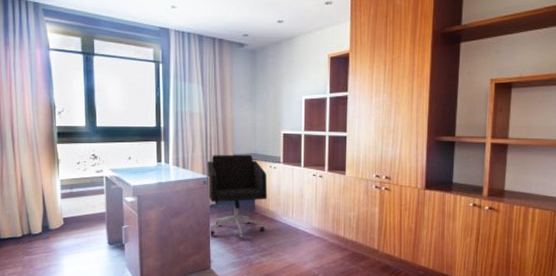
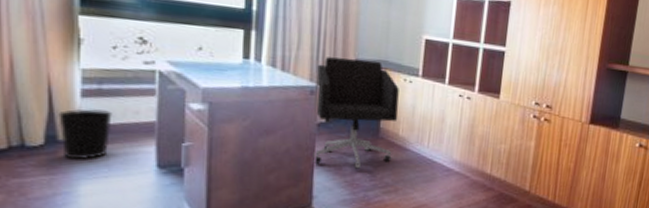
wastebasket: none [49,206,80,242] -> present [58,109,112,160]

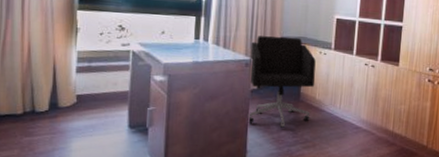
wastebasket: present [58,109,112,160] -> none [59,82,98,122]

